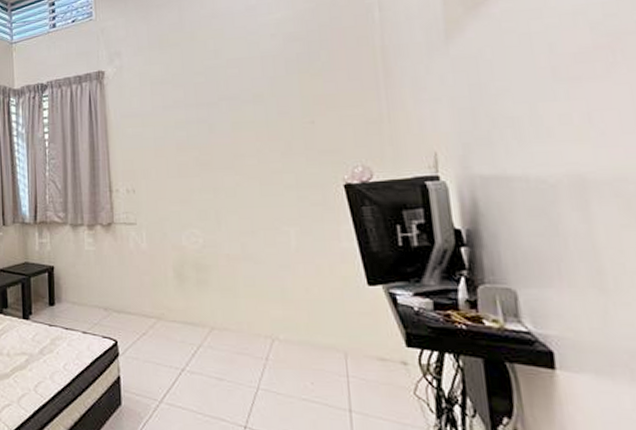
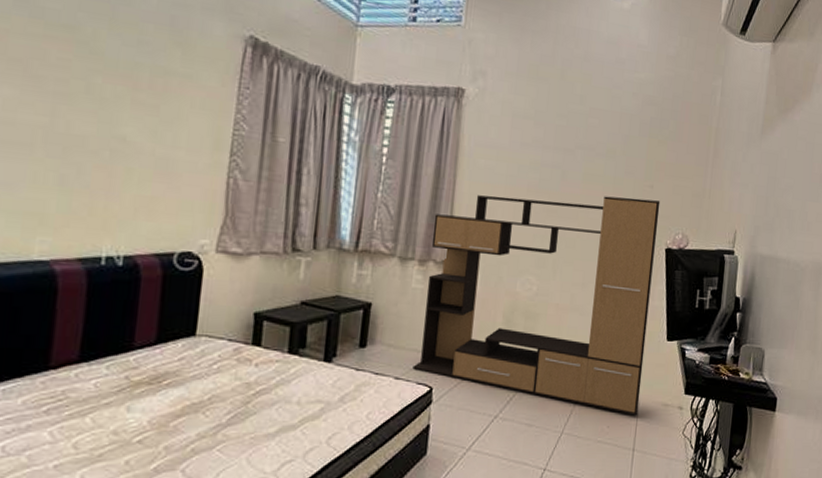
media console: none [95,135,348,372] -> present [412,195,661,416]

